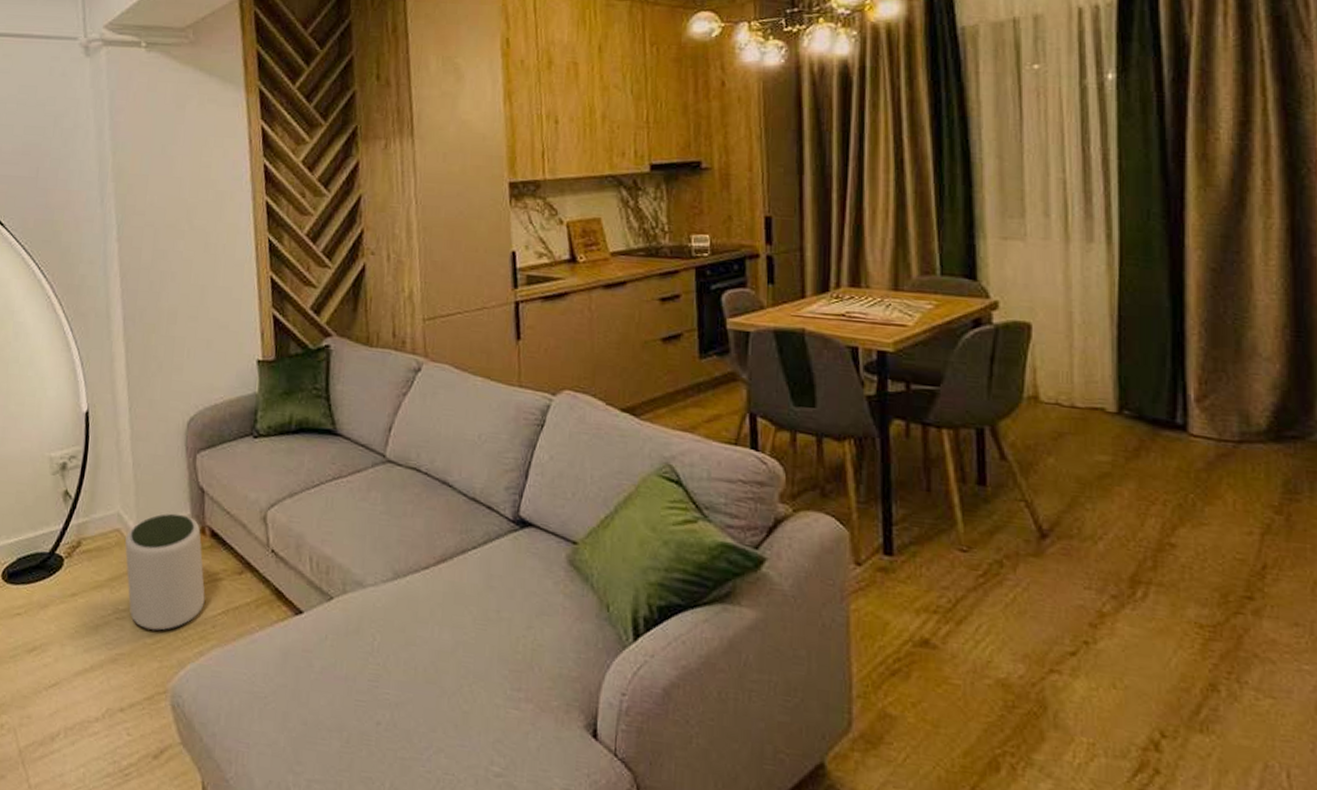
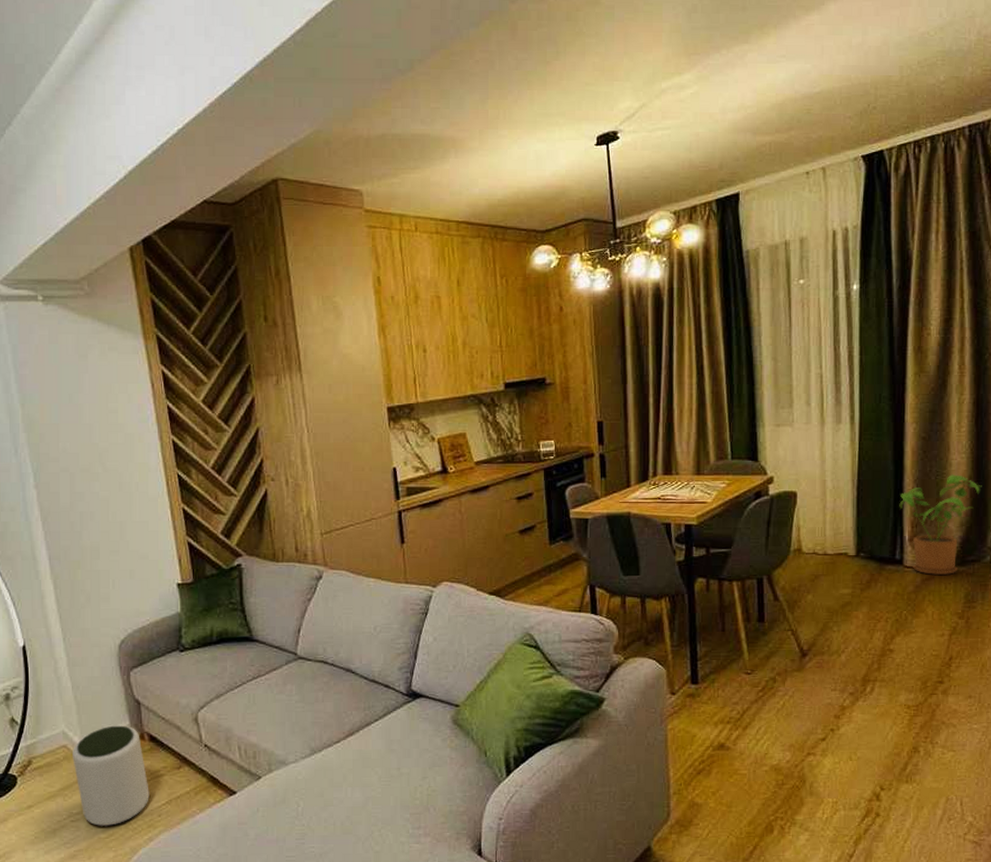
house plant: none [1180,320,1304,453] -> present [899,474,982,576]

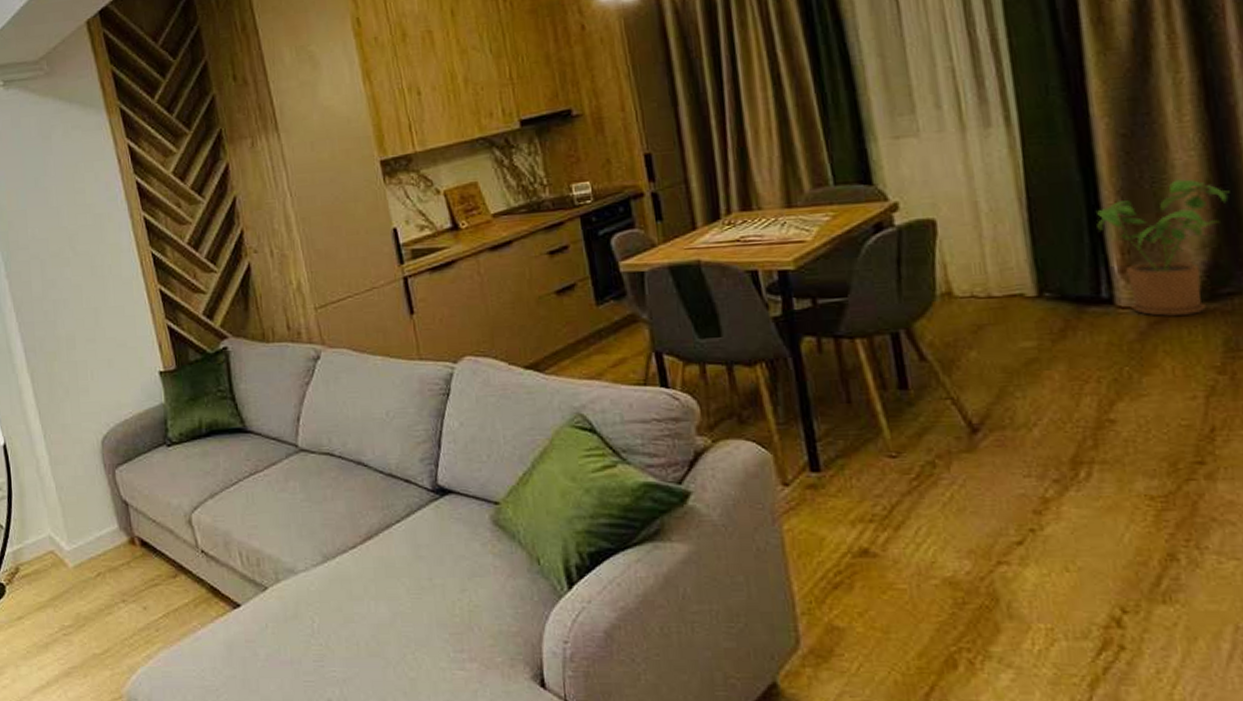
plant pot: present [71,725,150,826] -> none [59,529,145,641]

